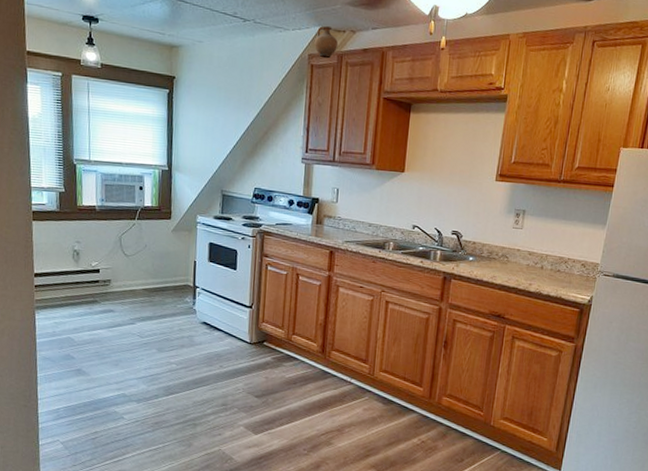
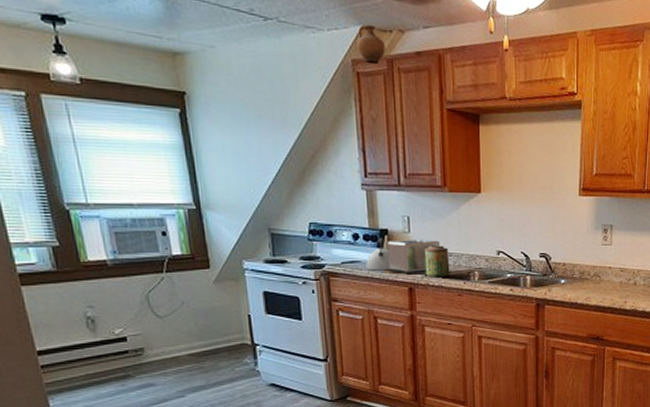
kettle: none [296,205,318,234] -> present [366,238,391,271]
toaster: none [315,208,363,240] -> present [386,238,441,275]
canister: none [346,215,369,246] -> present [424,245,450,279]

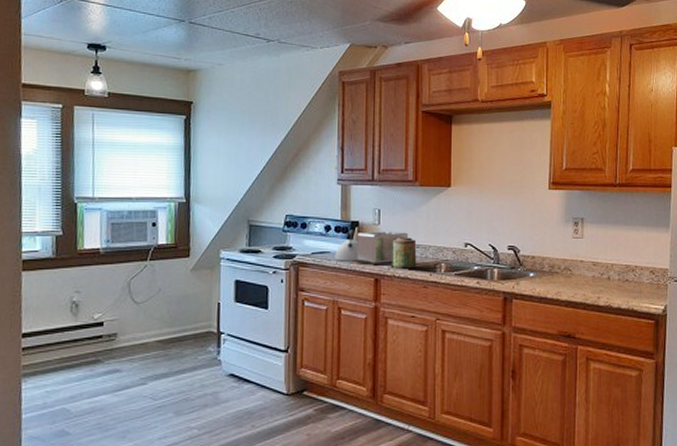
ceramic jug: present [356,25,385,65] -> none [344,43,369,75]

